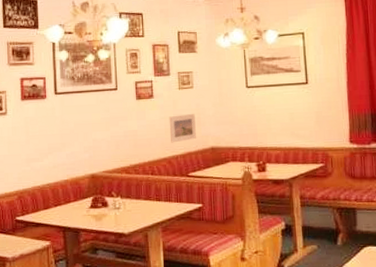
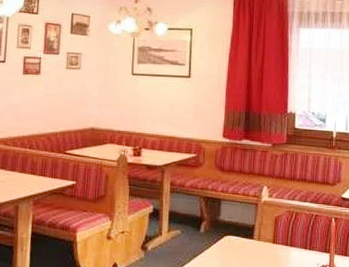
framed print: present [169,114,196,143] -> none [52,93,79,120]

